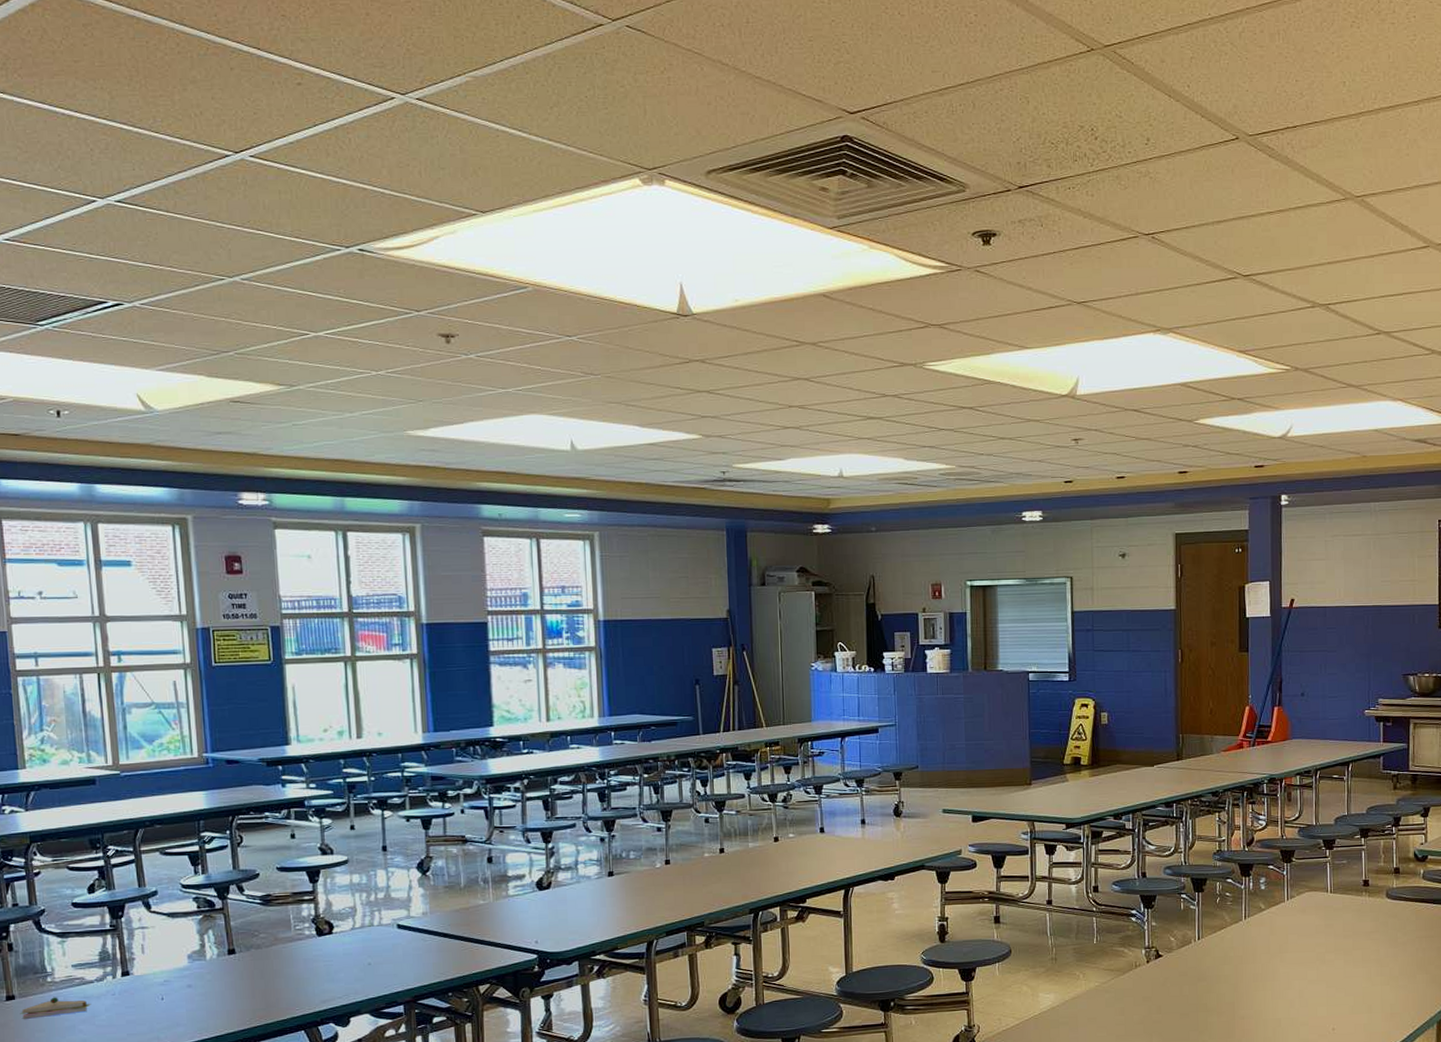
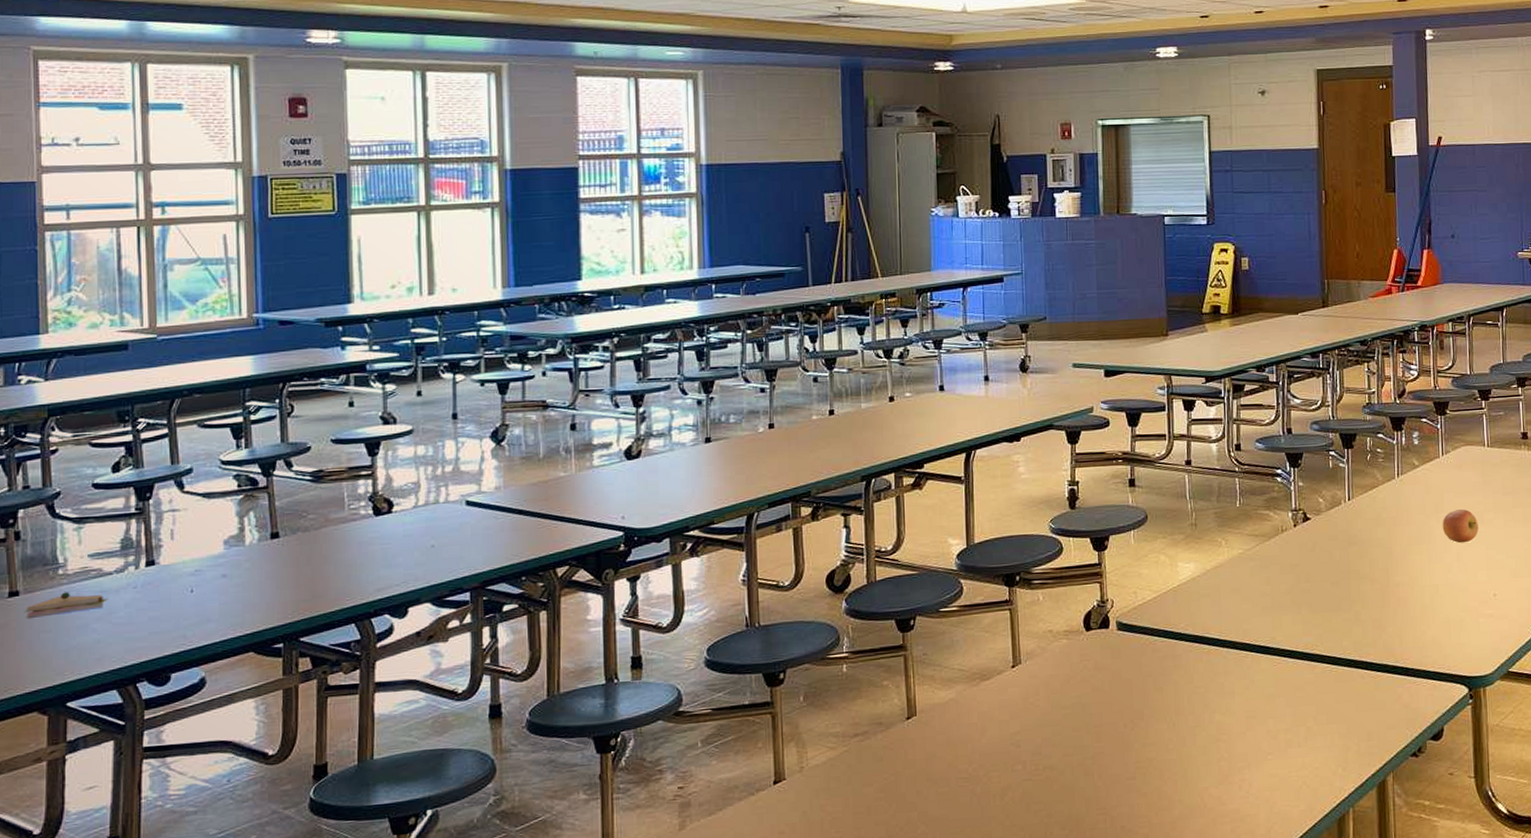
apple: none [1285,950,1320,981] -> present [1442,509,1479,543]

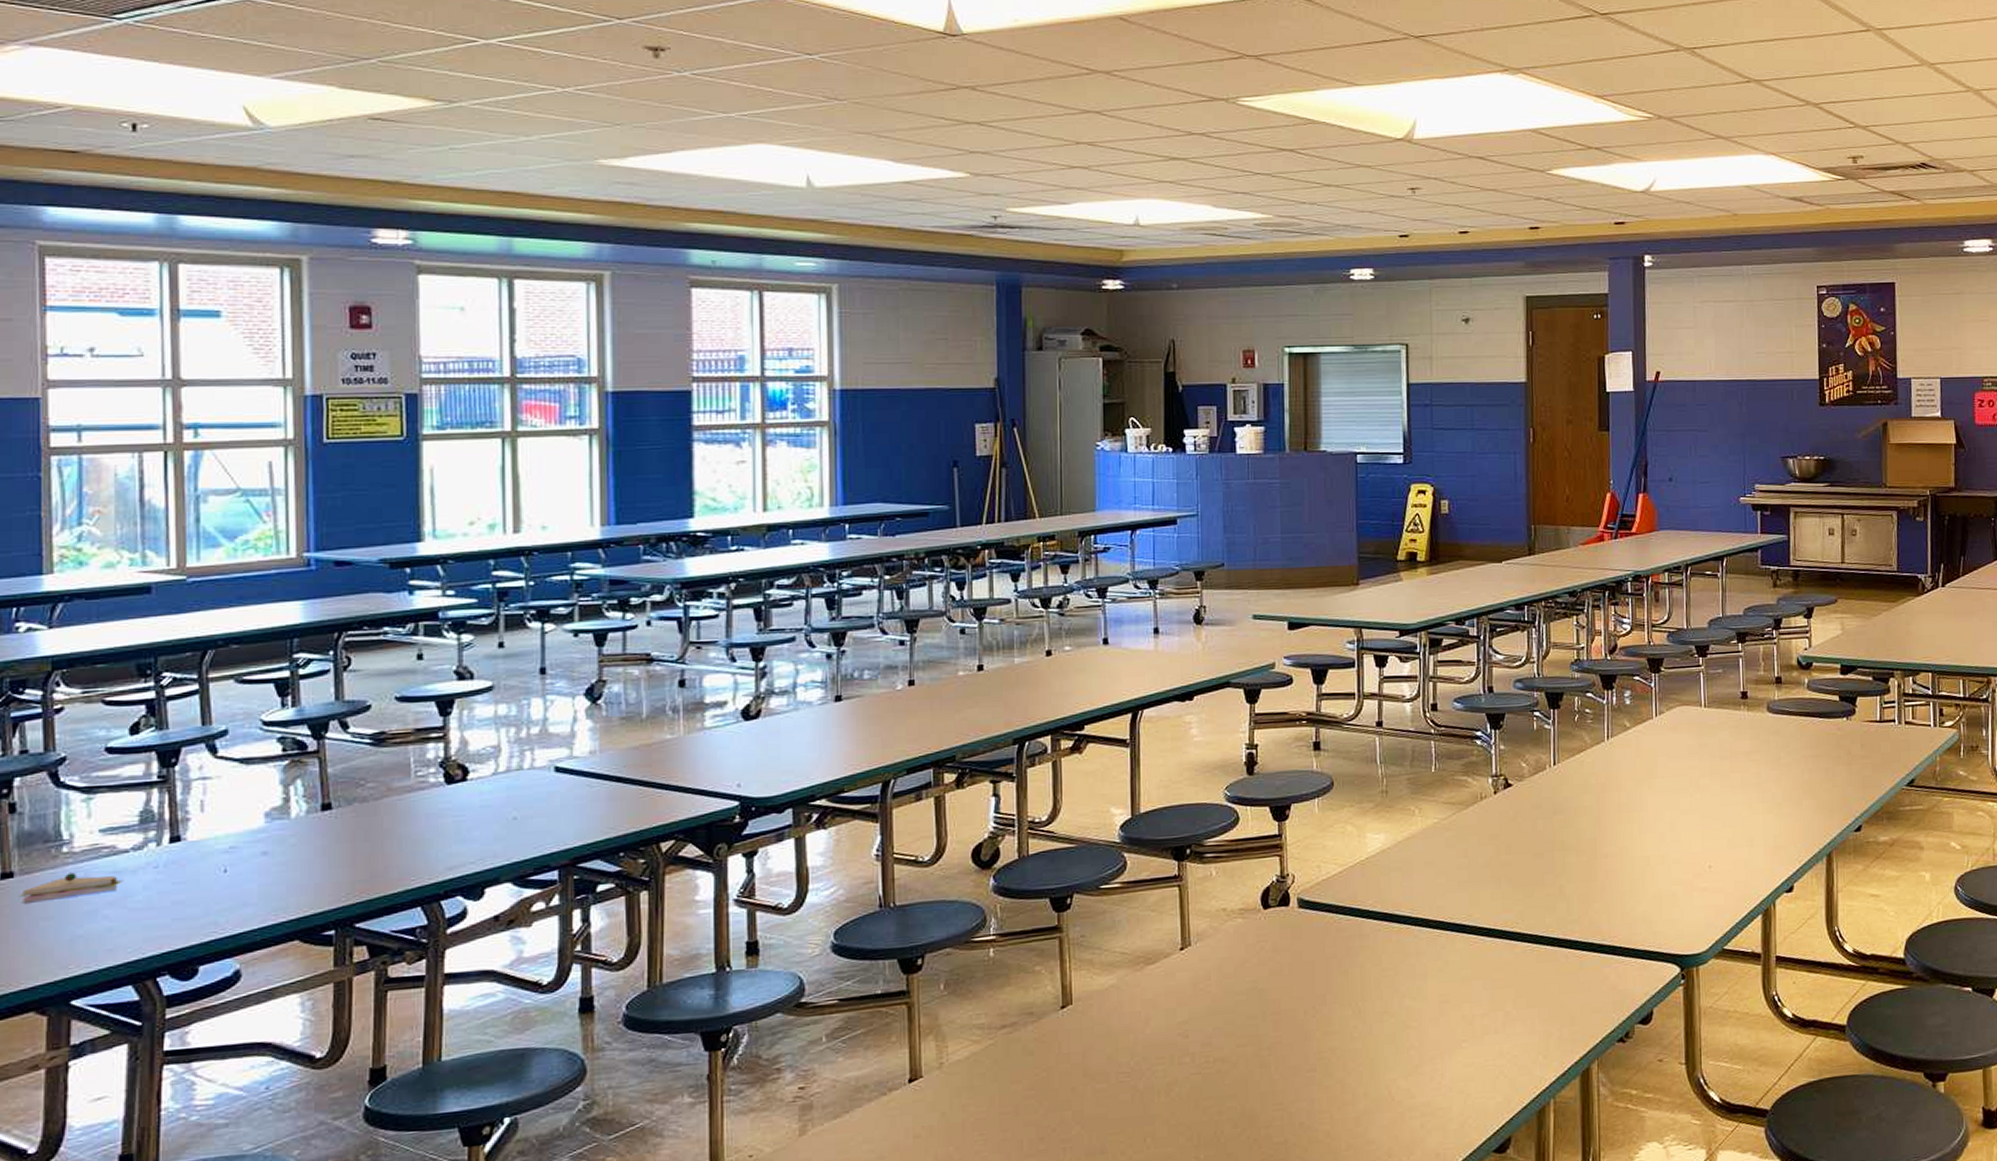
apple: present [1442,509,1479,543] -> none [1654,774,1694,811]

